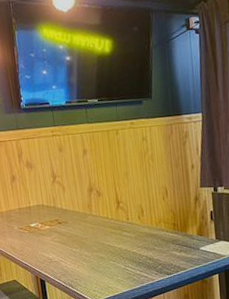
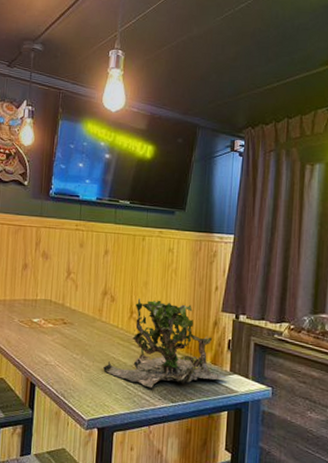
plant: none [101,186,214,266] -> present [103,298,227,388]

